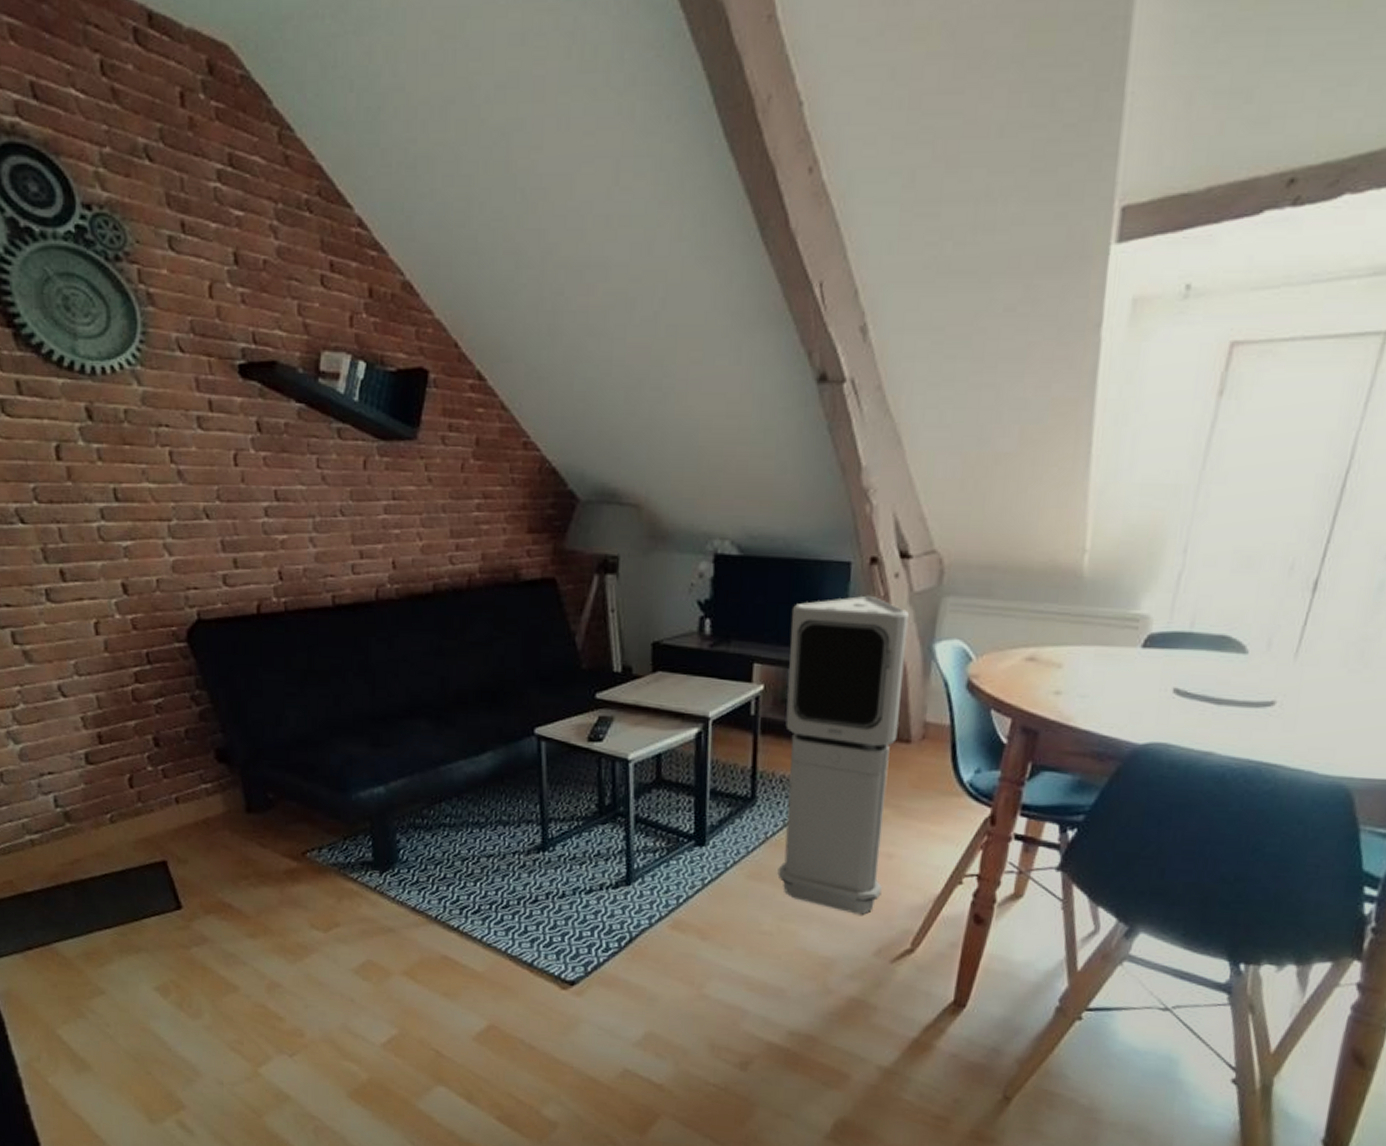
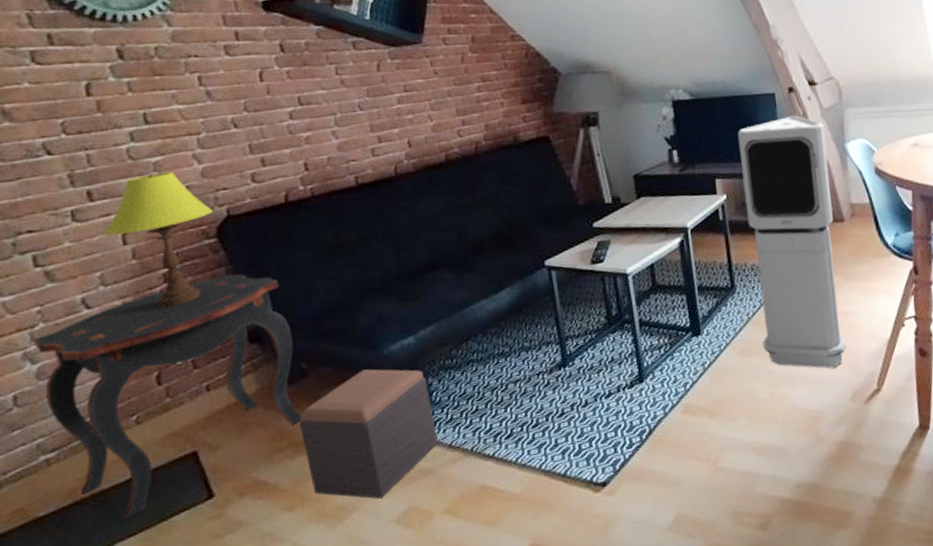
side table: none [16,684,266,913] -> present [35,274,302,520]
table lamp: none [77,560,183,710] -> present [104,172,212,308]
footstool: none [264,812,402,946] -> present [299,369,438,499]

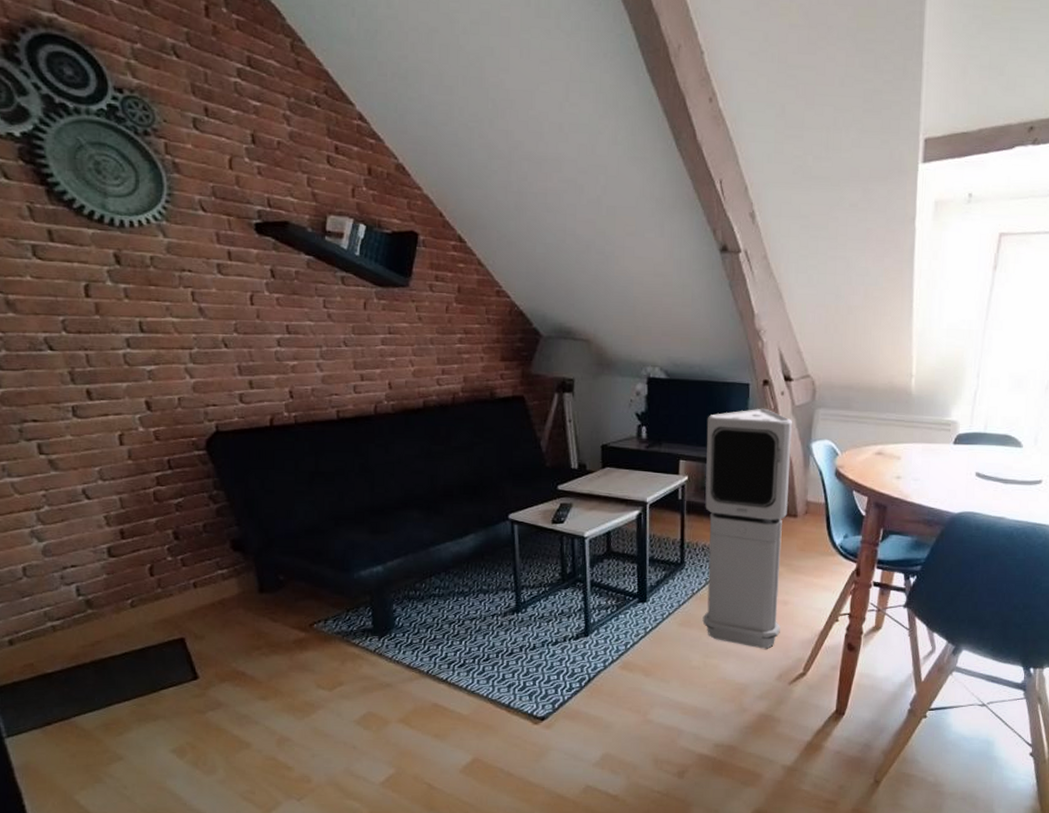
side table: present [35,274,302,520] -> none [41,485,277,687]
table lamp: present [104,172,212,308] -> none [102,382,202,509]
footstool: present [299,369,438,499] -> none [275,589,398,702]

